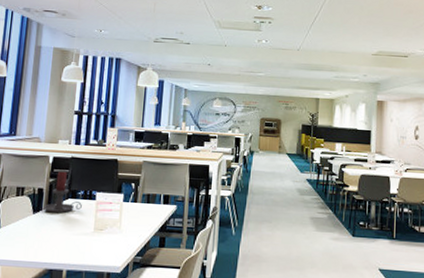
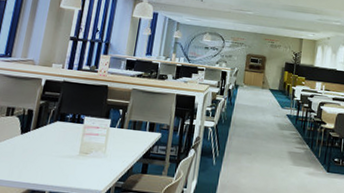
candle holder: present [43,171,82,213] -> none [31,94,70,135]

